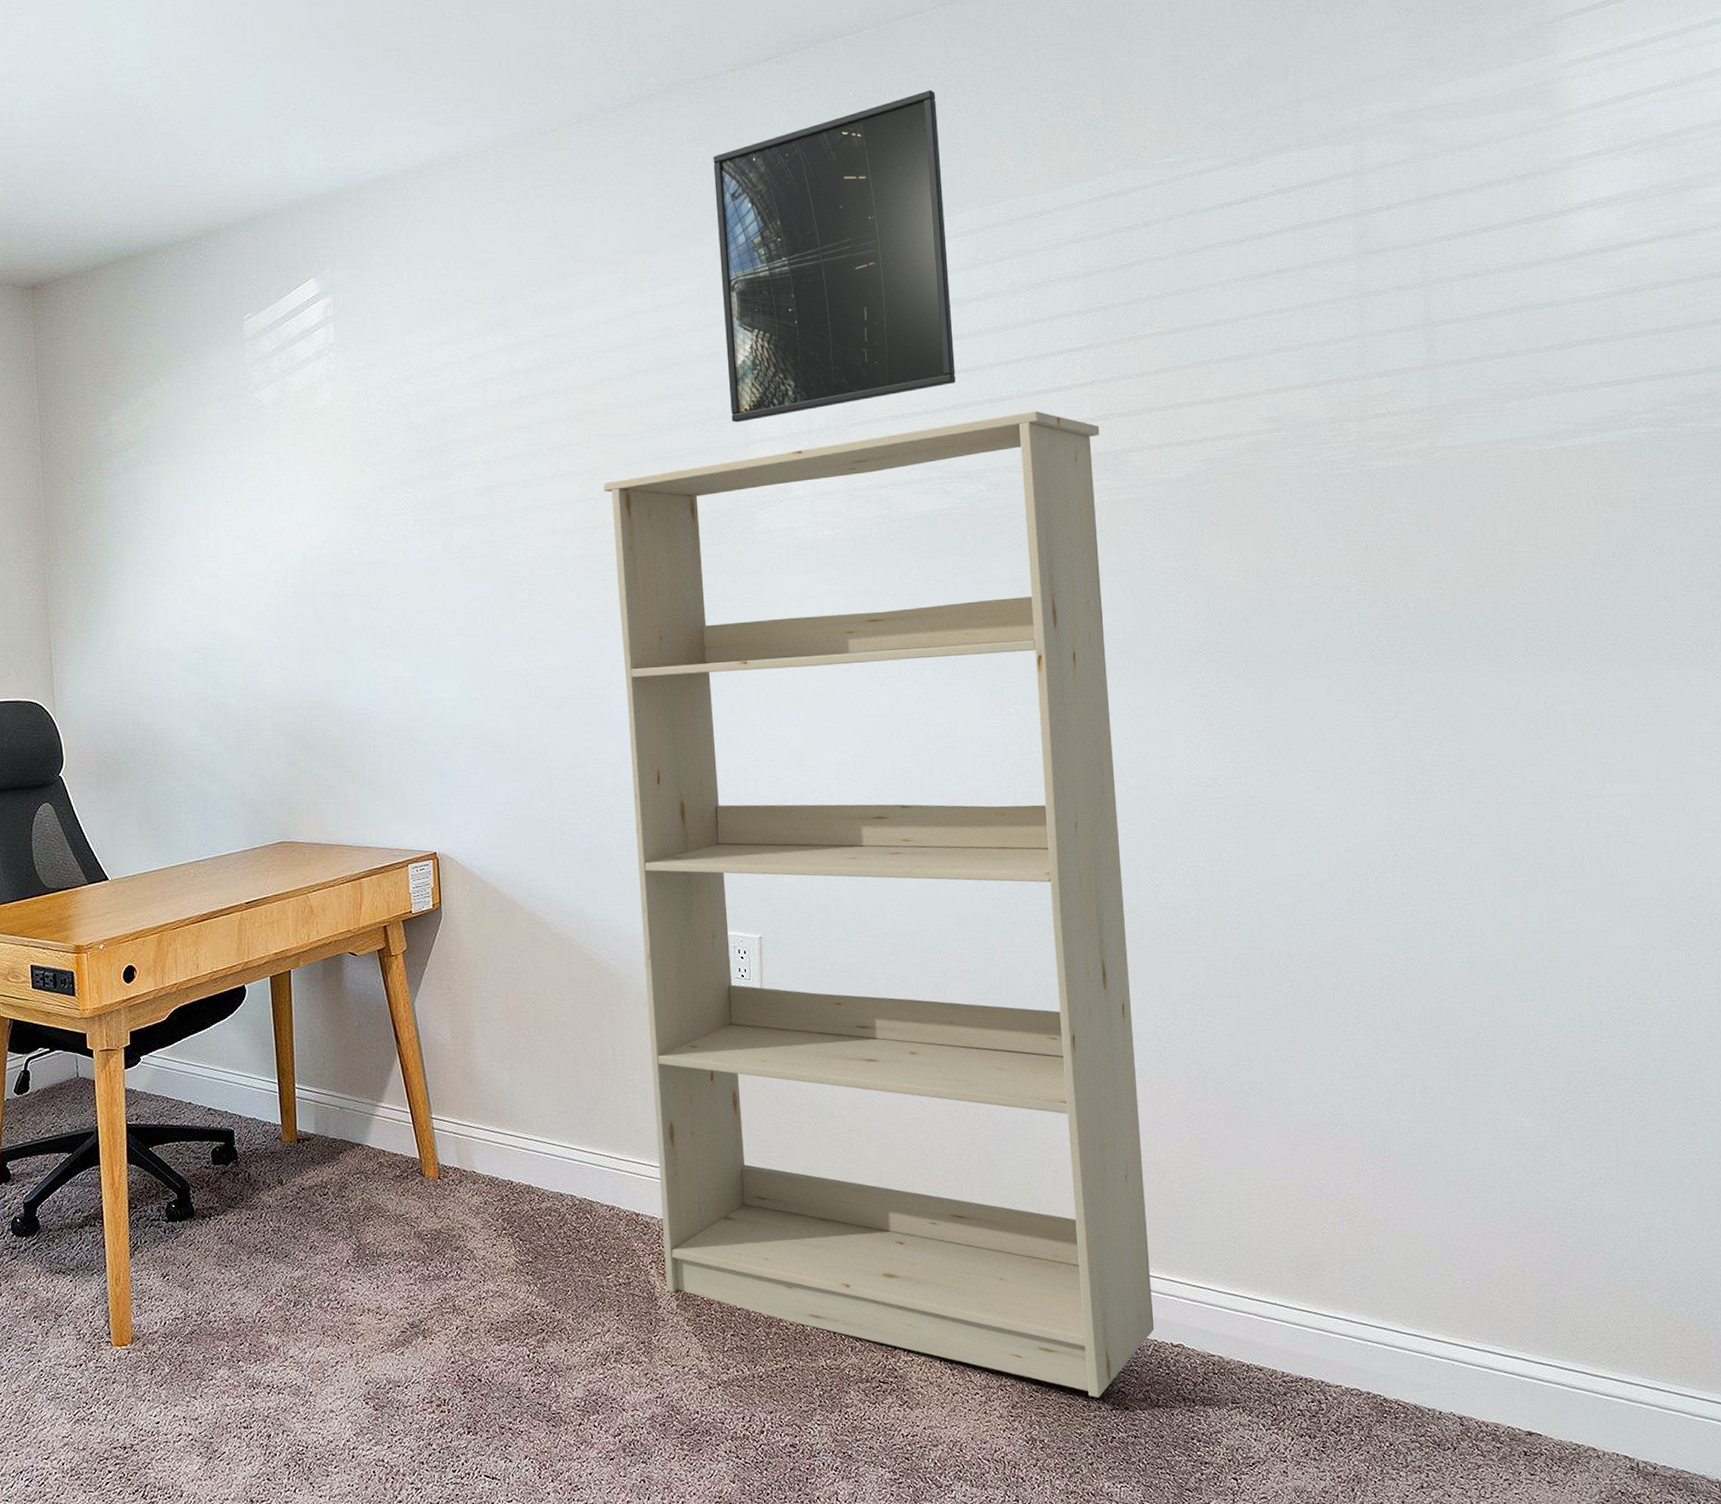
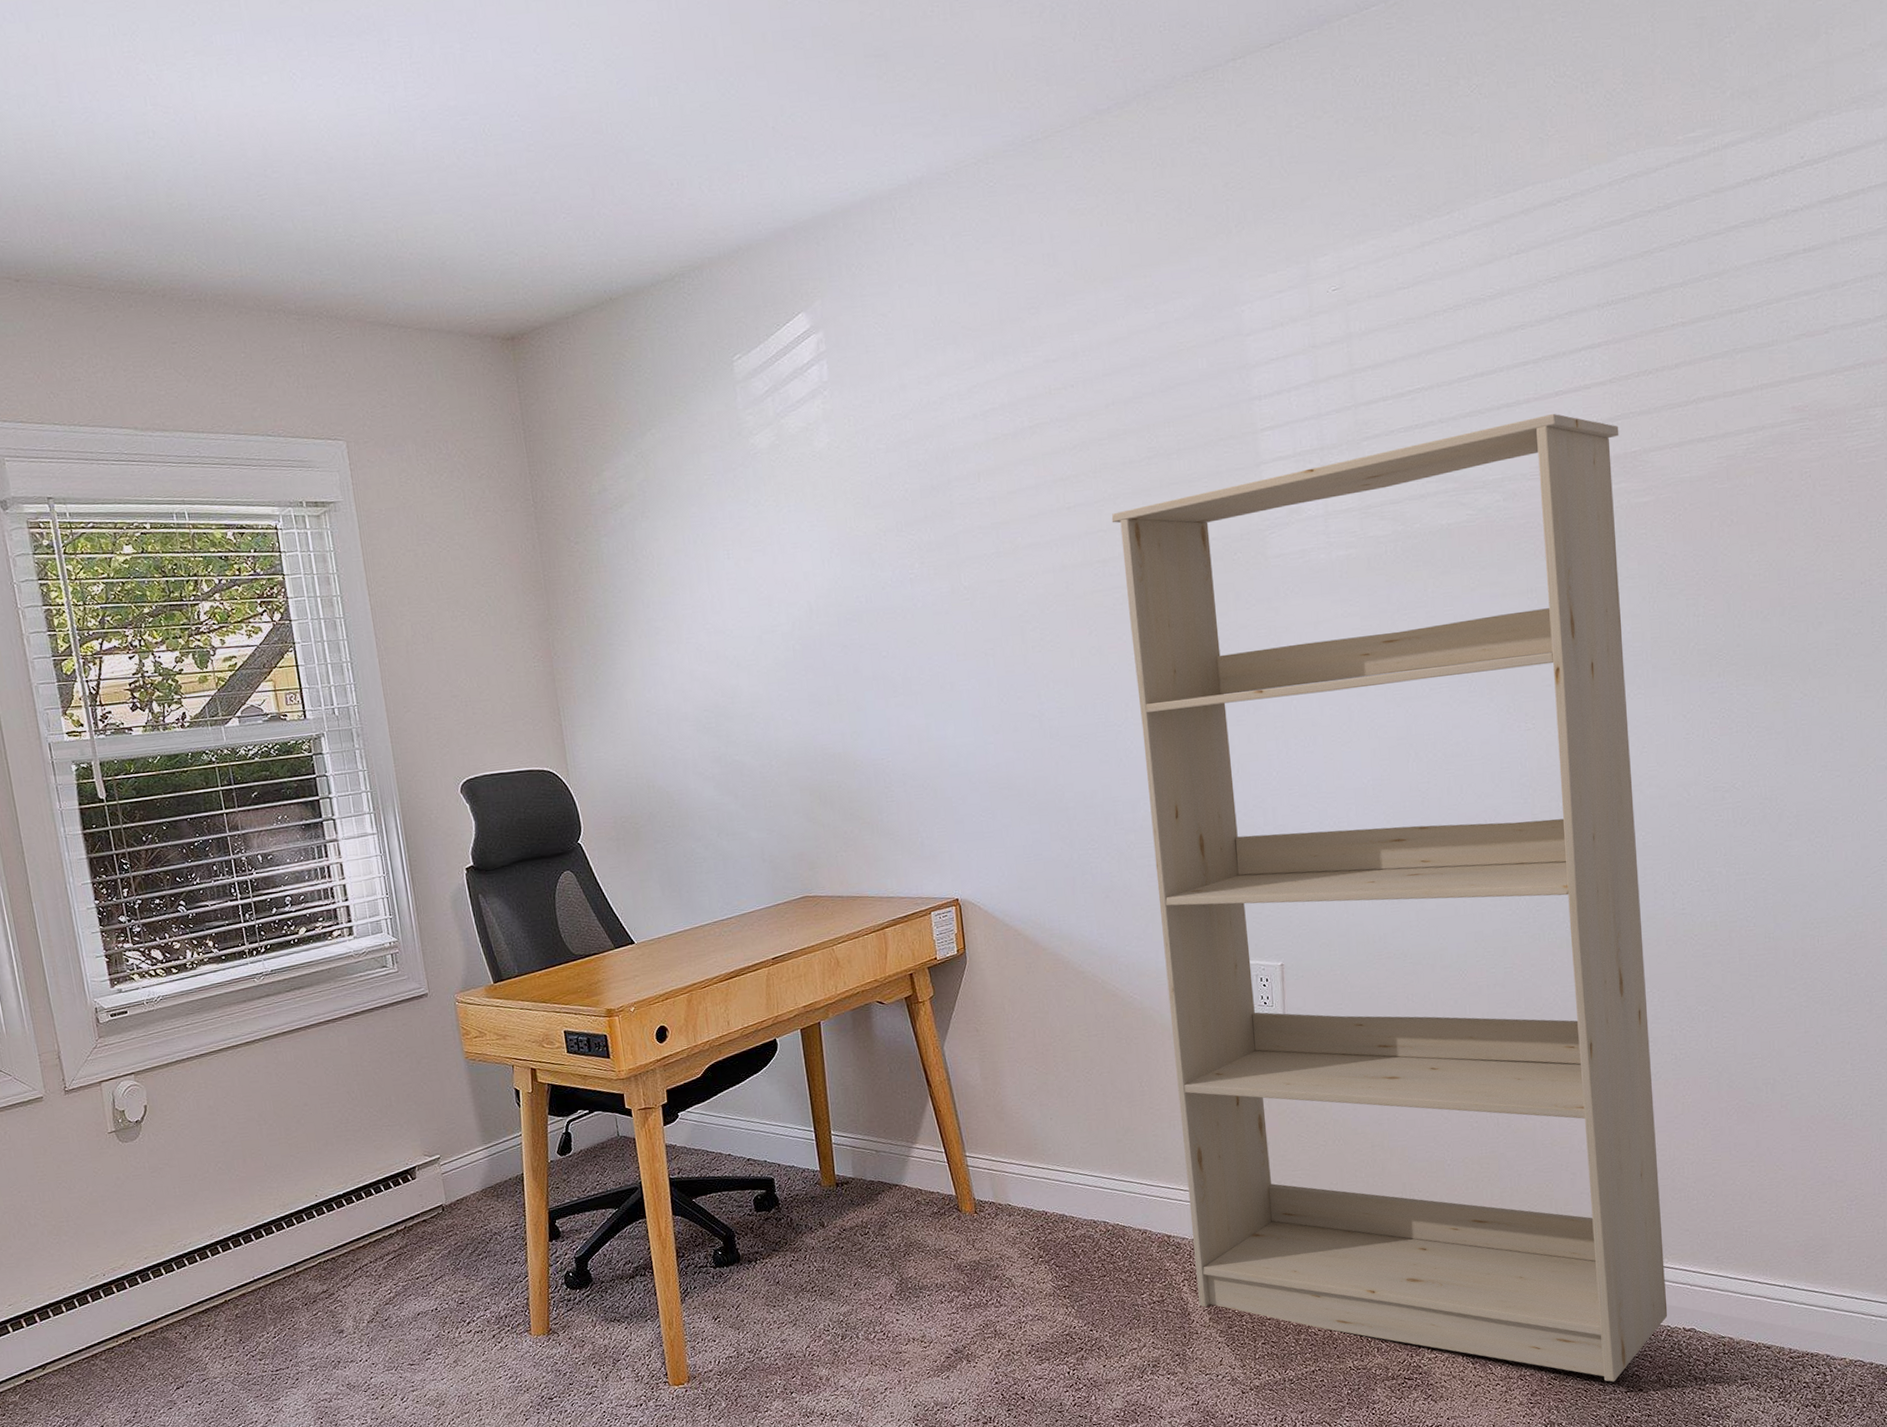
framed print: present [713,90,956,423] -> none [1215,70,1471,443]

